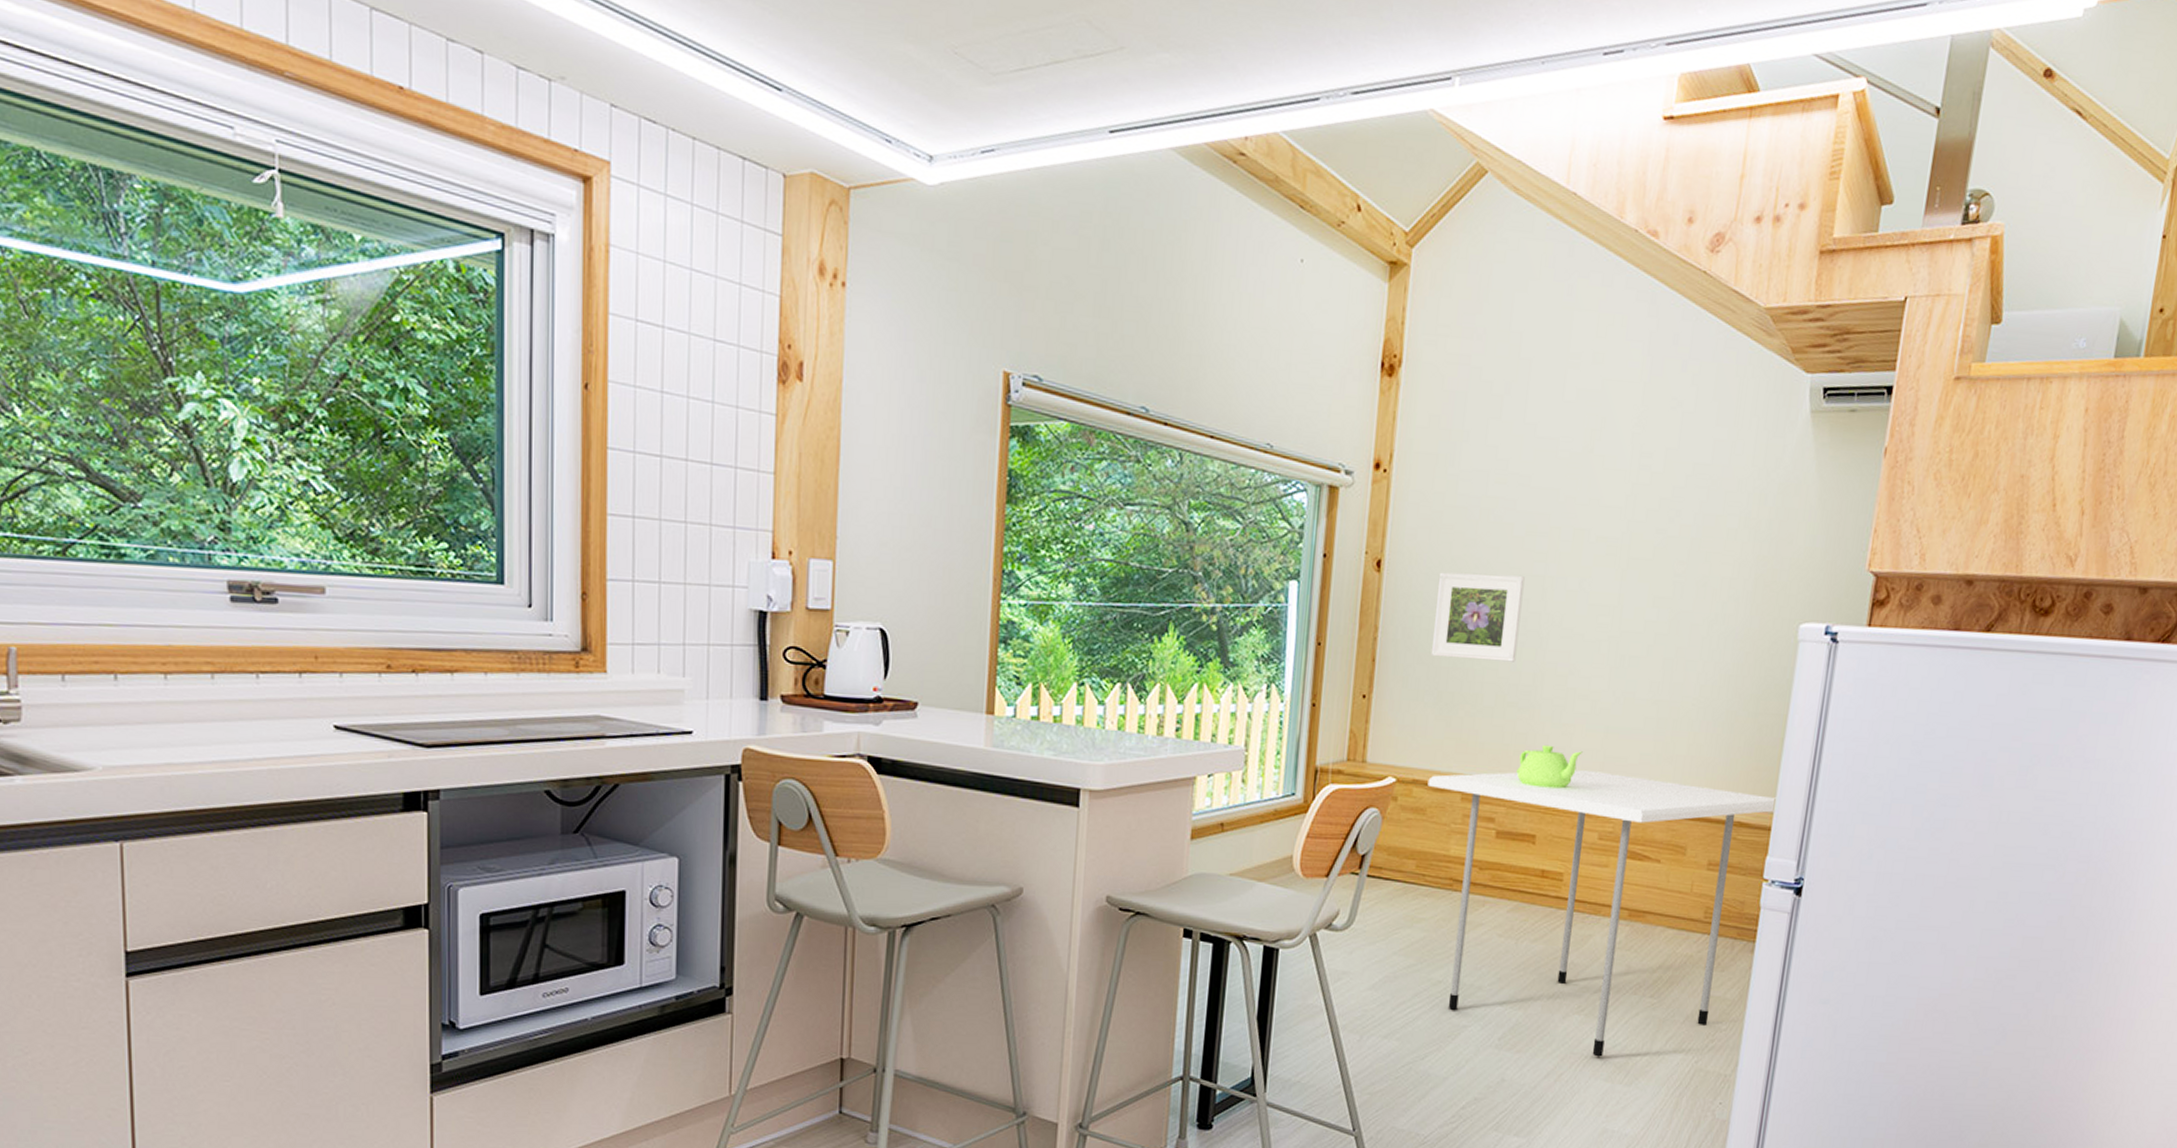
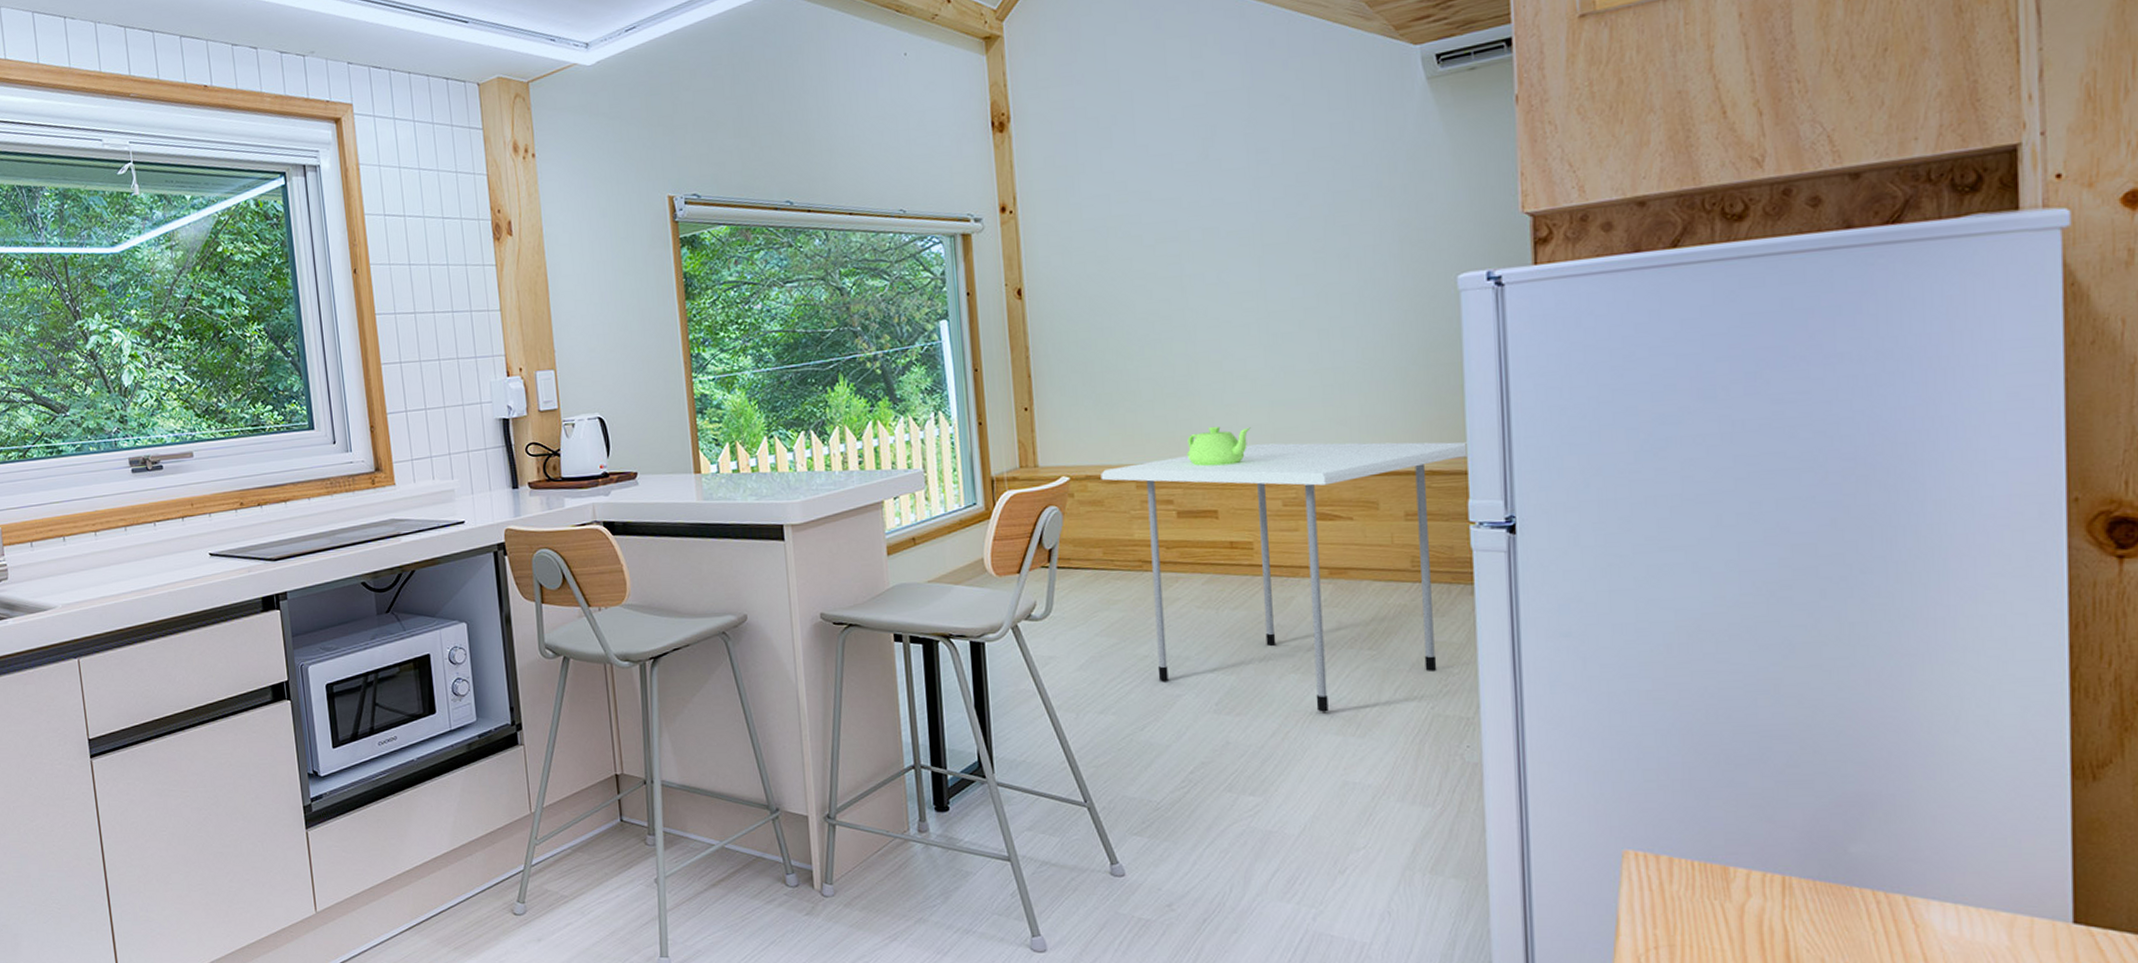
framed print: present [1430,572,1525,662] -> none [1078,278,1167,364]

